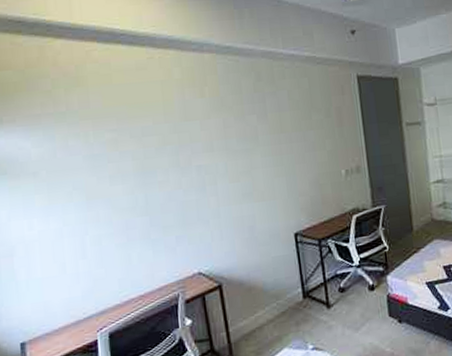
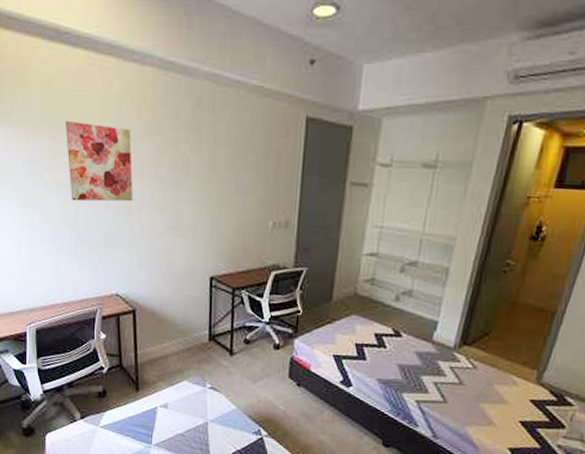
wall art: none [127,109,206,187] -> present [66,121,133,202]

